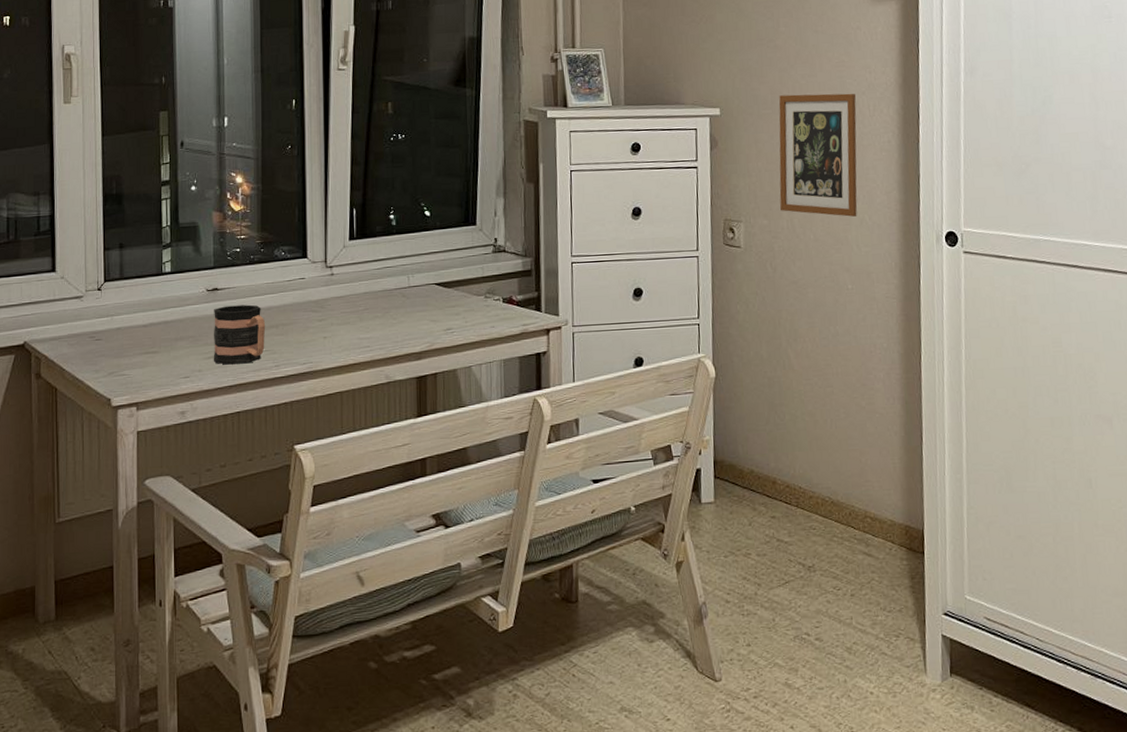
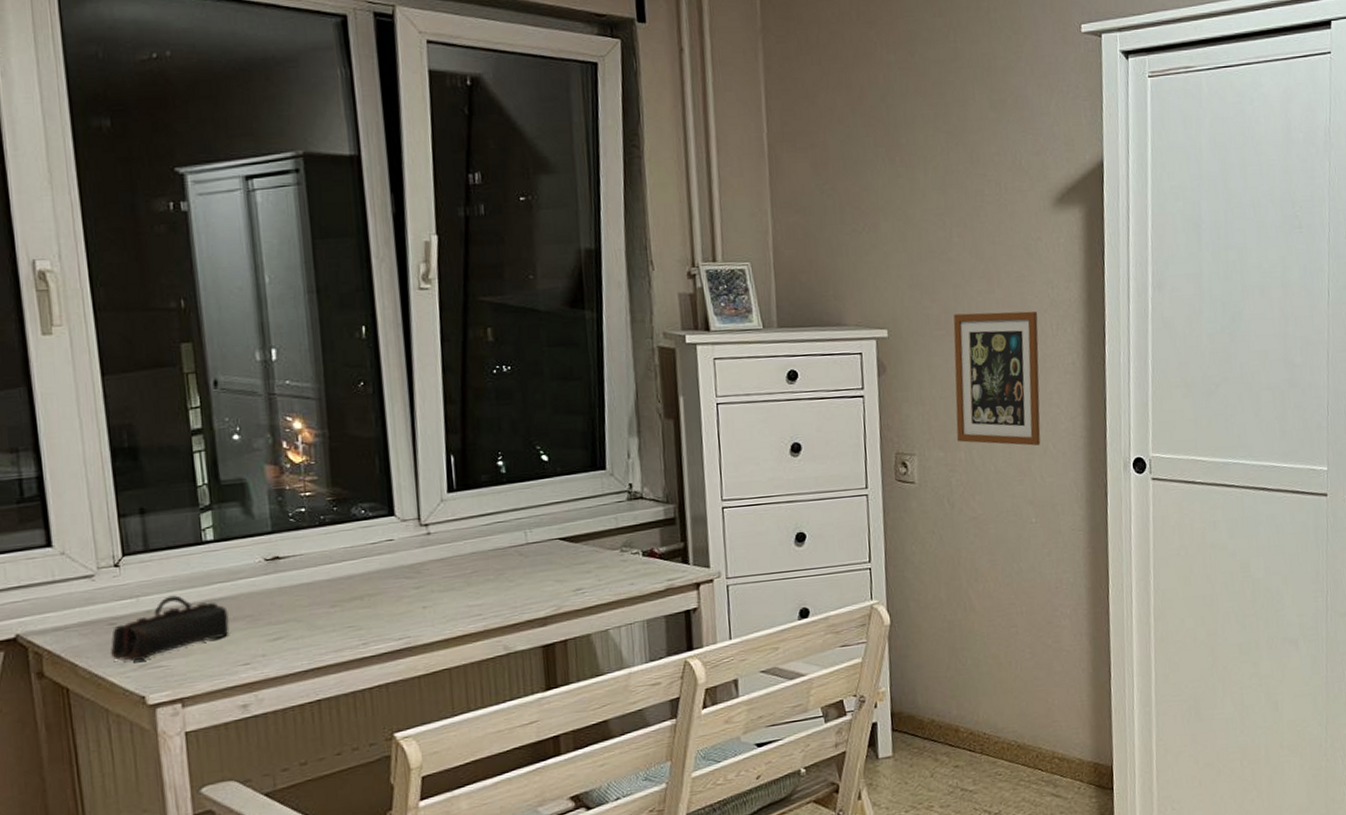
pencil case: none [89,316,176,369] -> present [111,595,230,661]
mug: present [213,304,266,365] -> none [276,574,348,646]

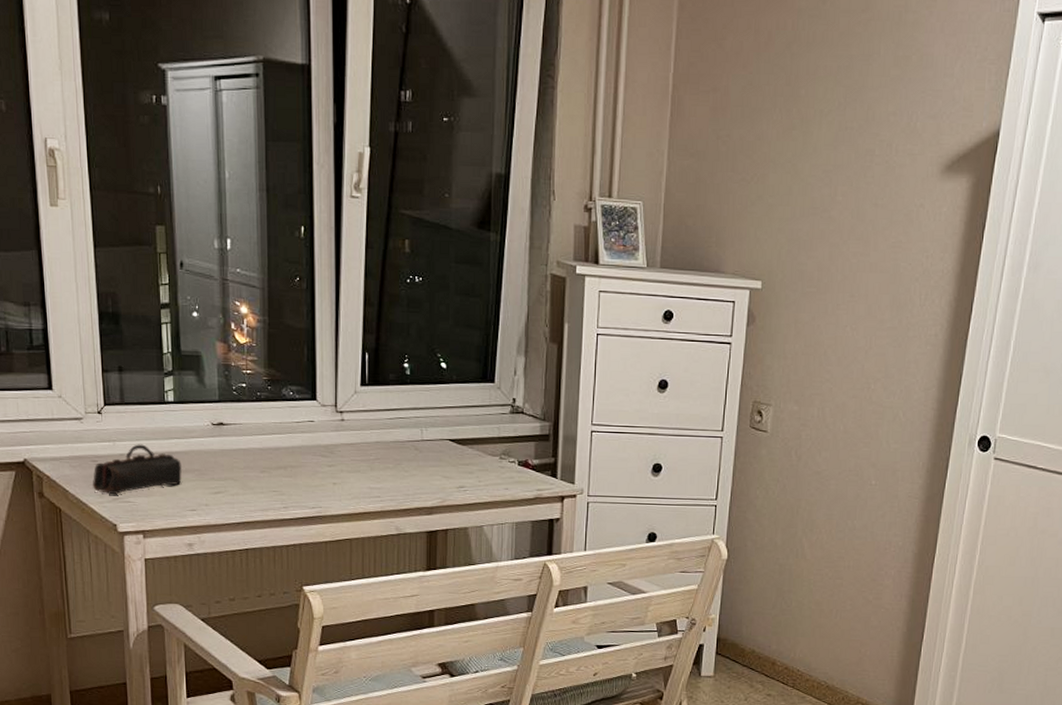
picture frame: present [953,311,1041,446] -> none [813,273,908,411]

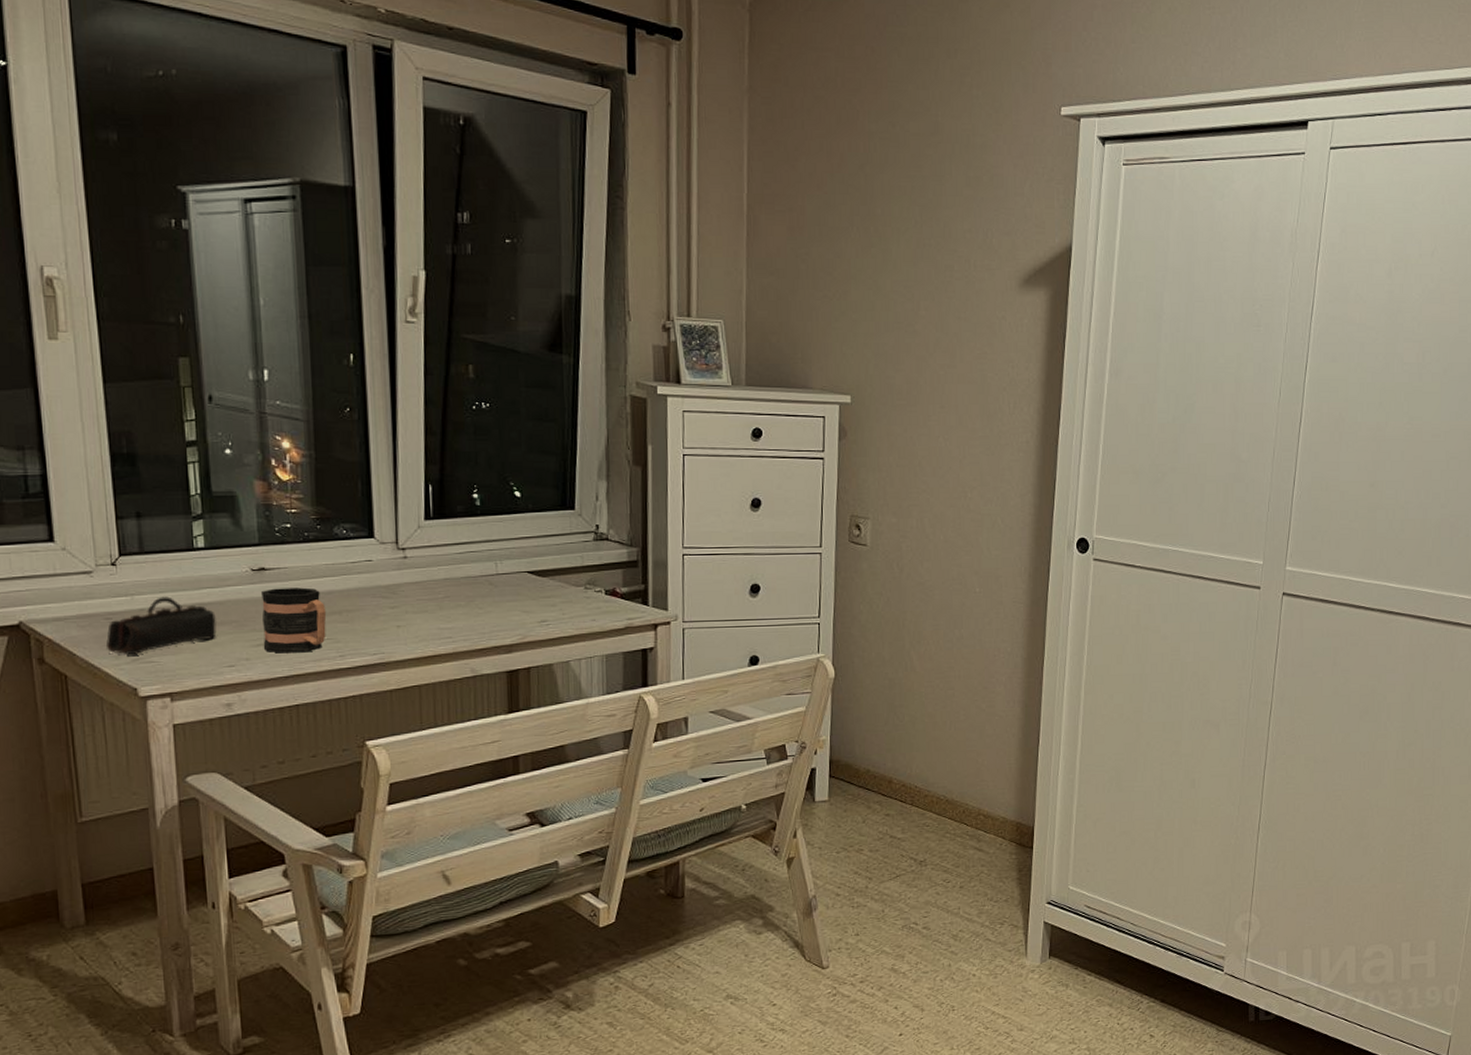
mug: none [220,442,274,502] -> present [261,587,327,653]

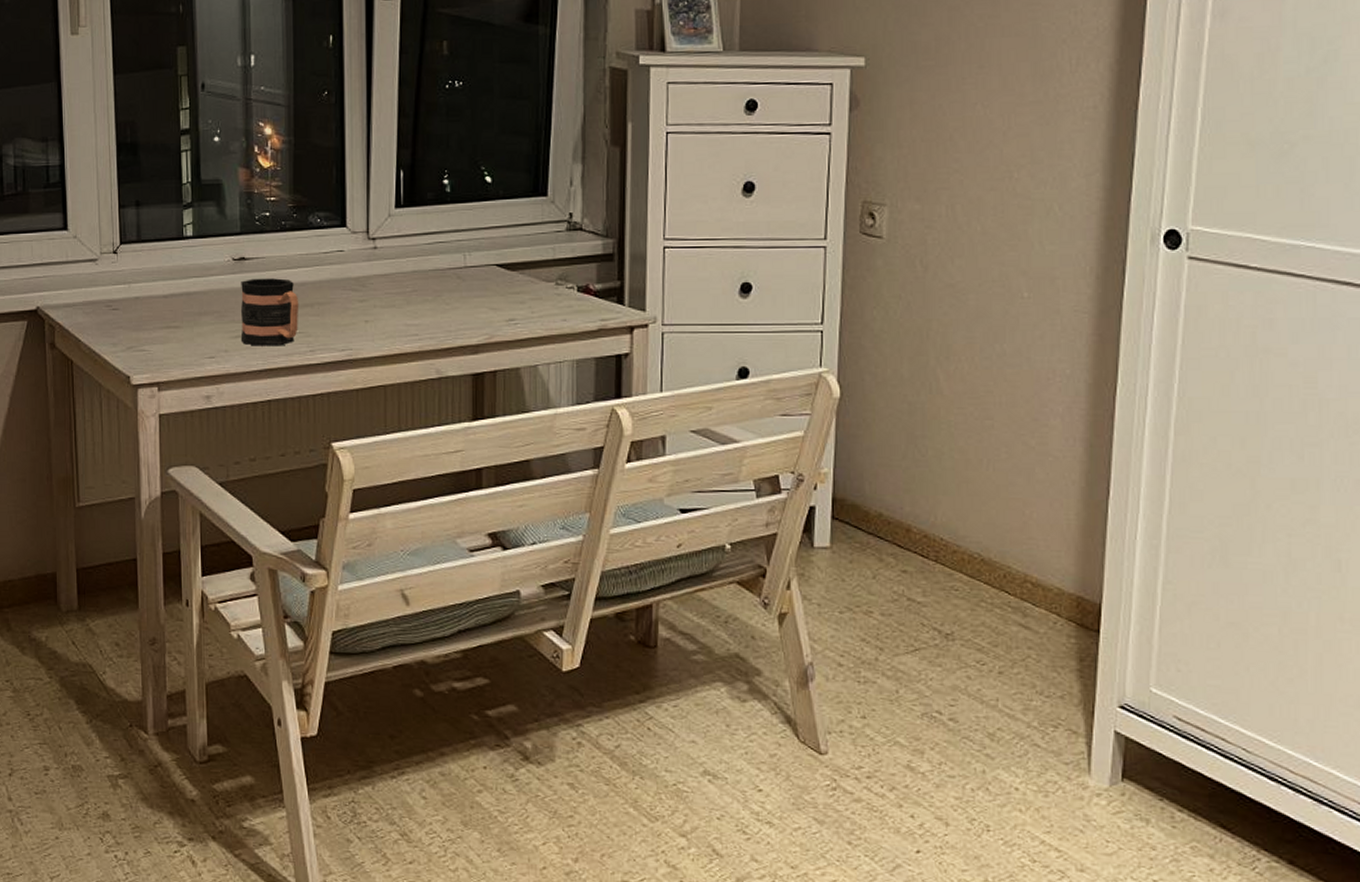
pencil case: present [106,596,217,654] -> none [106,285,200,342]

